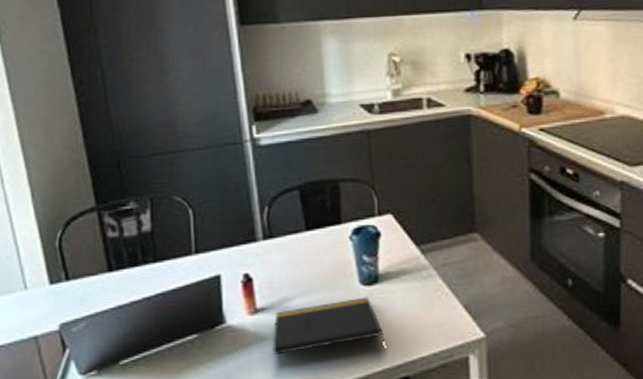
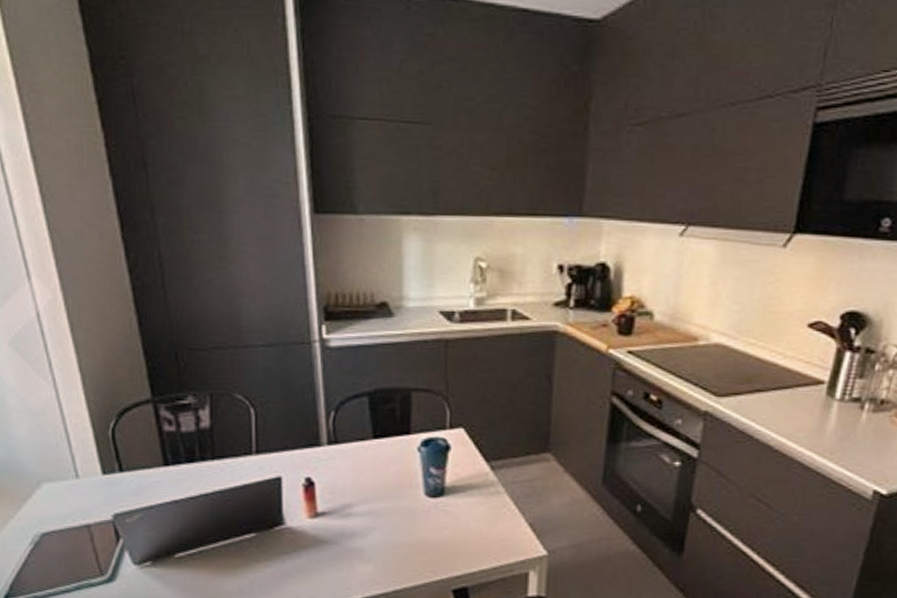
notepad: present [273,297,384,354] -> none [332,508,445,558]

